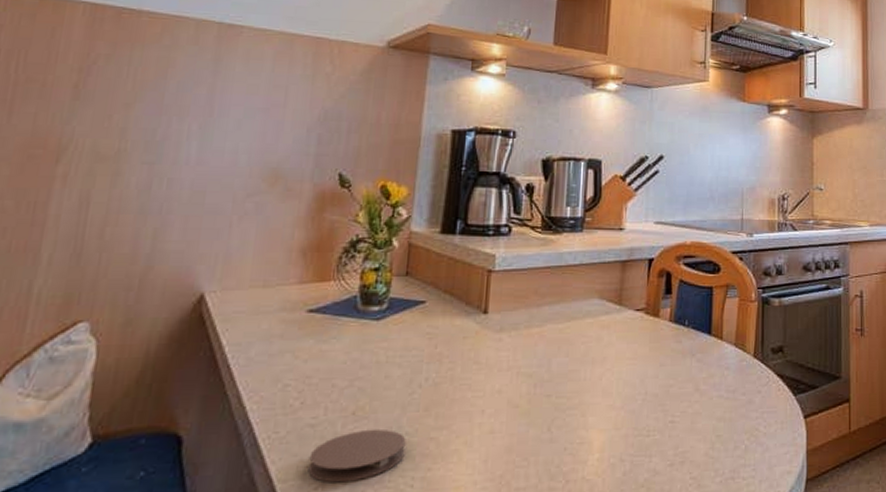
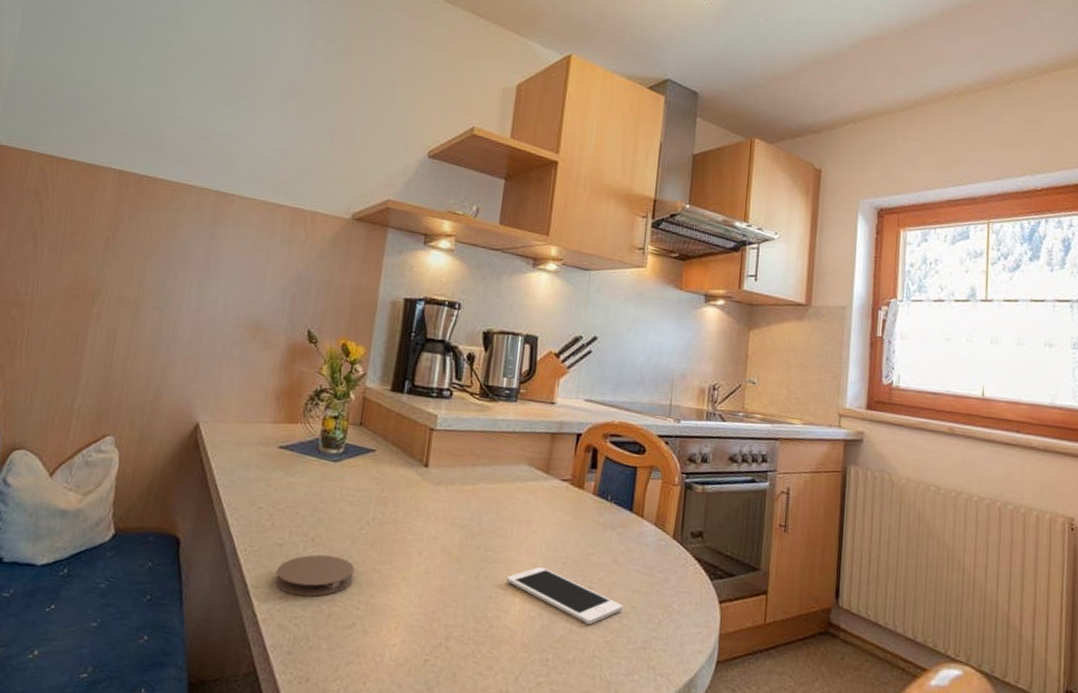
cell phone: none [581,407,708,463] -> present [506,566,623,625]

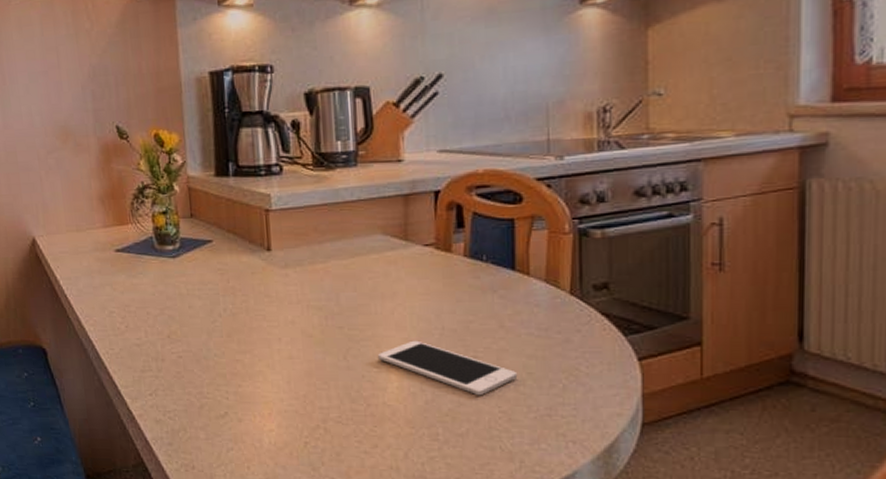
coaster: present [275,554,355,597] -> none [141,350,217,391]

